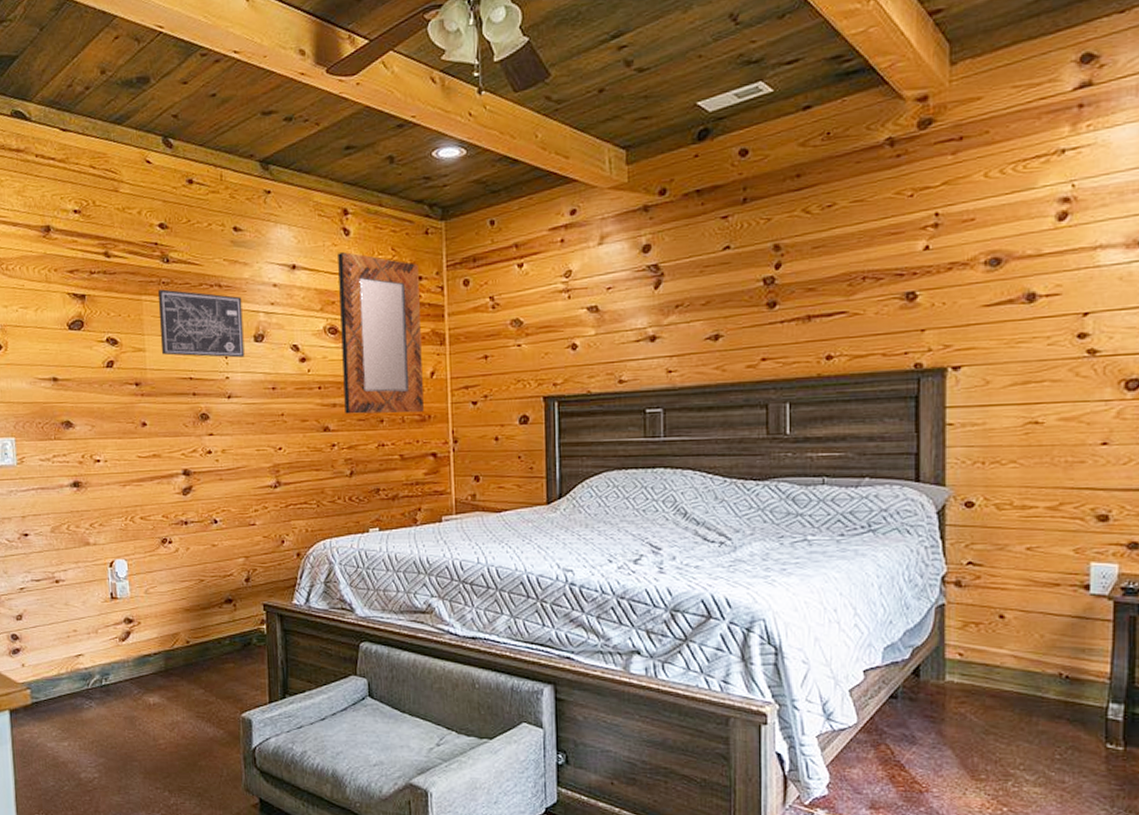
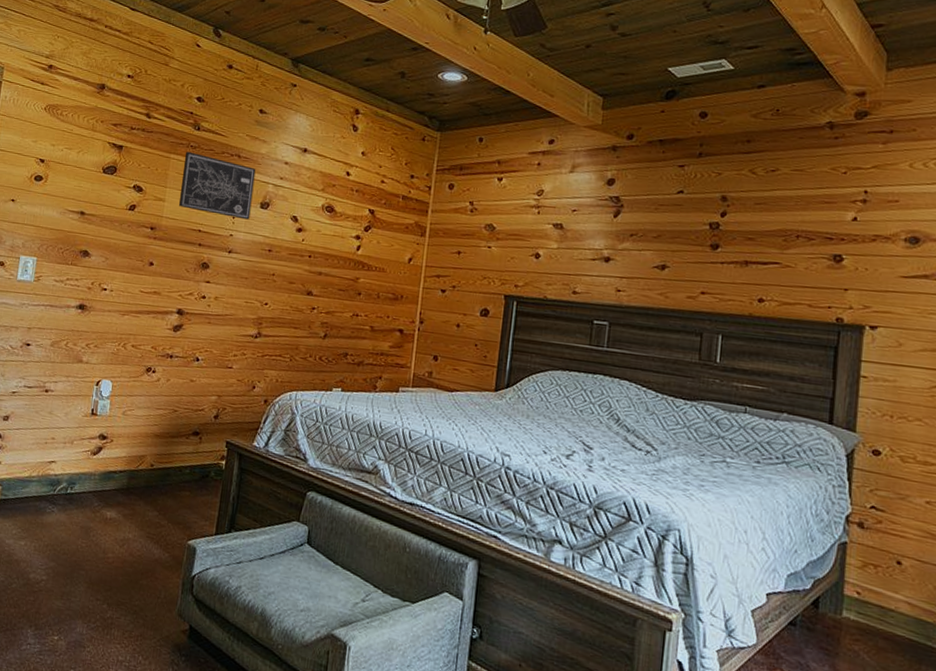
home mirror: present [338,252,424,414] -> none [328,145,412,292]

